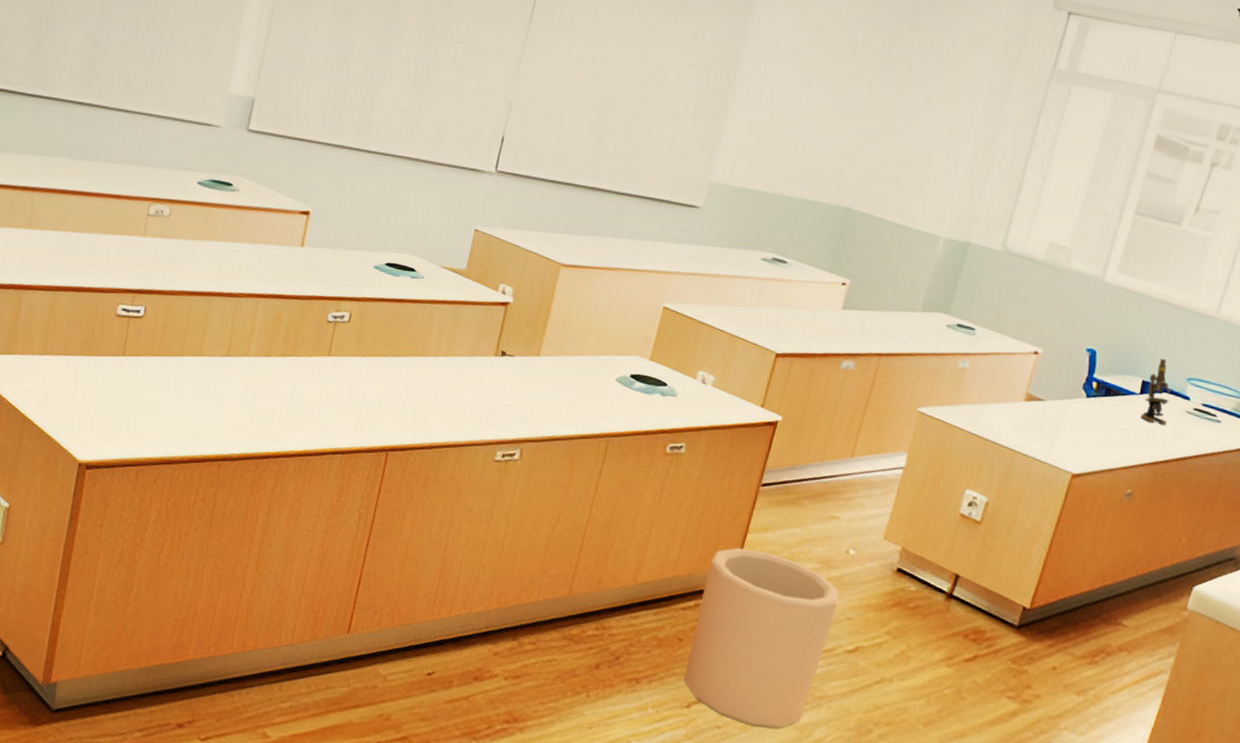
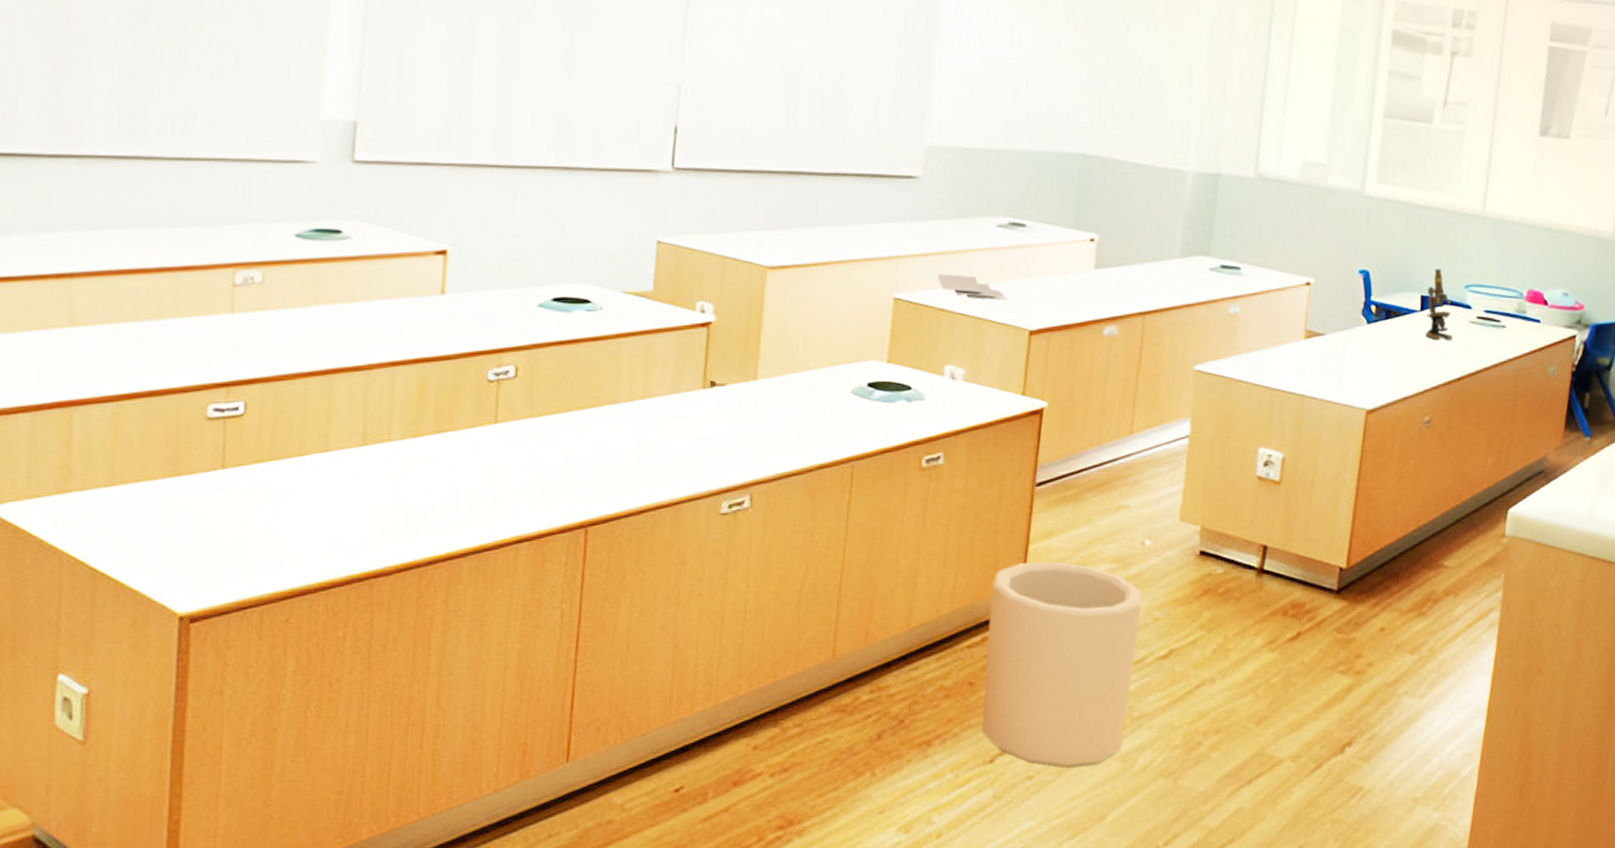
papers: none [703,293,762,324] -> present [937,274,1009,301]

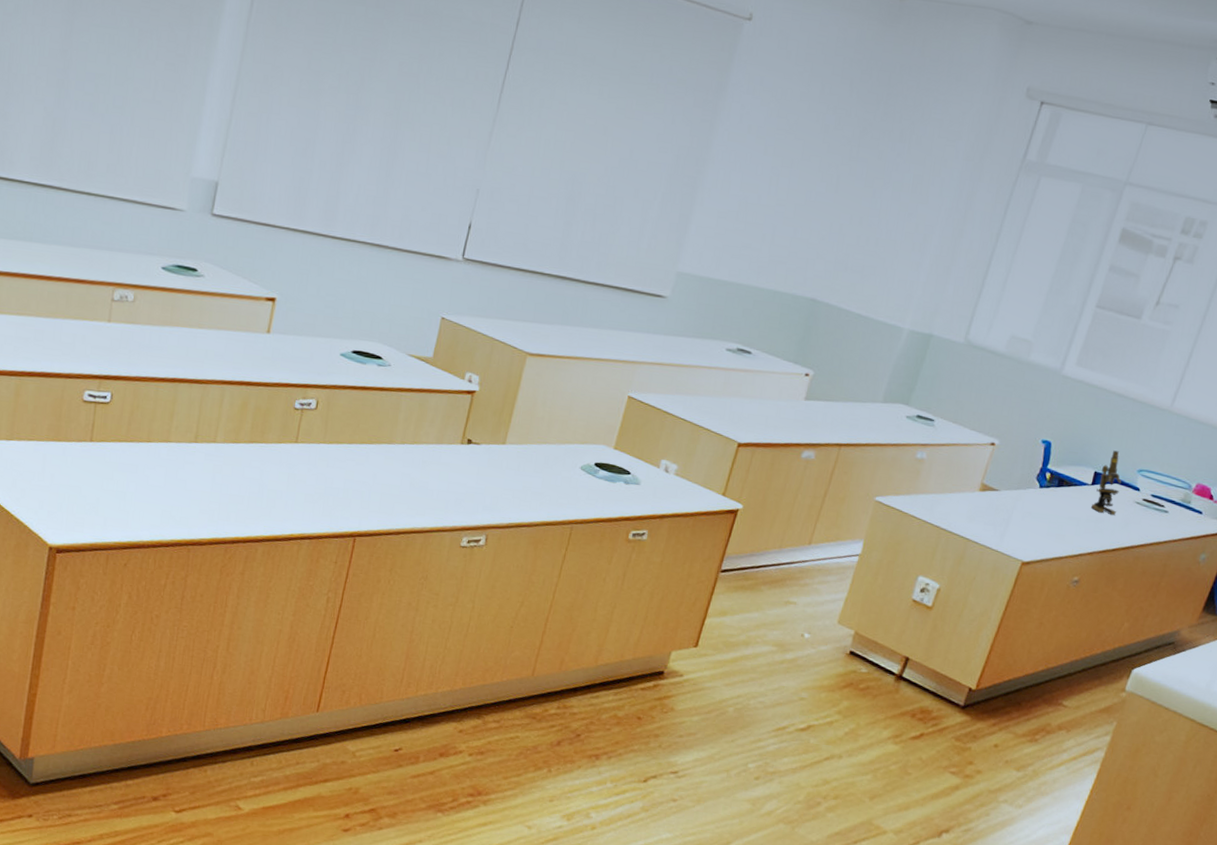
papers: present [937,274,1009,301] -> none [668,382,725,414]
trash can: present [981,561,1142,768] -> none [641,631,793,802]

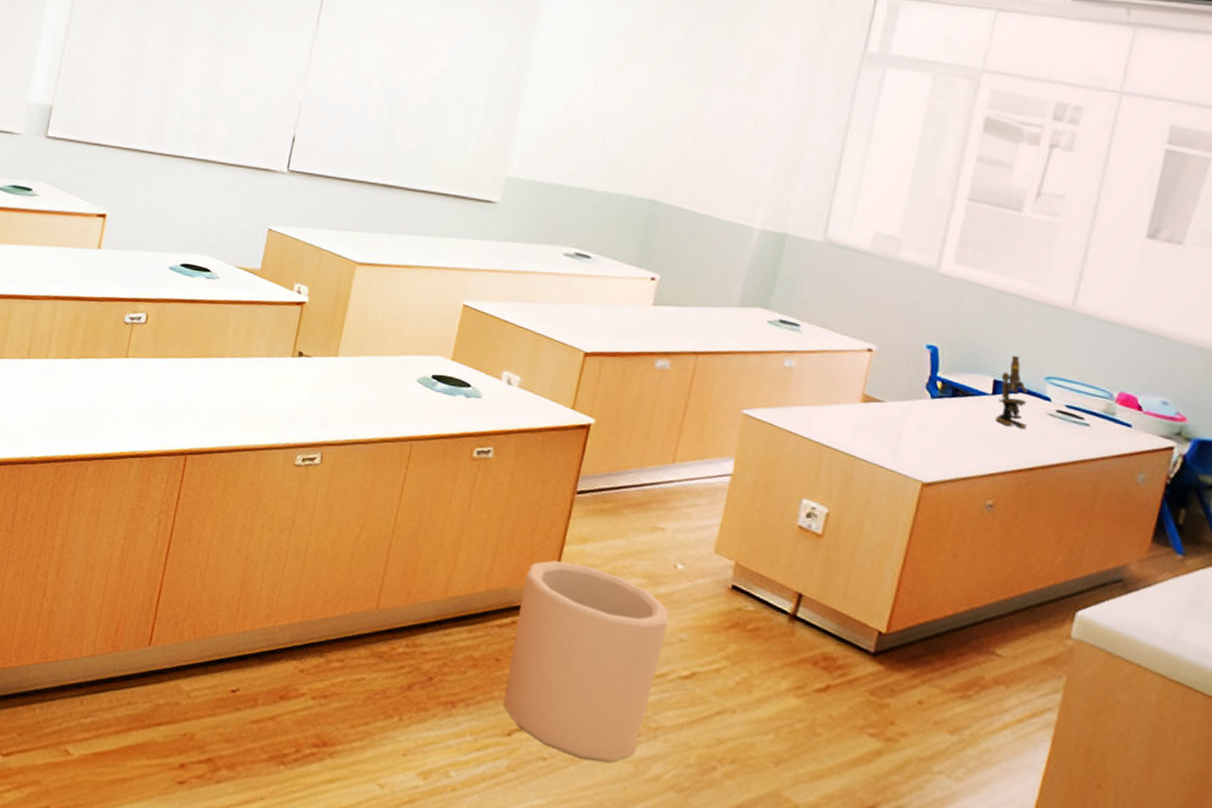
trash can: none [641,631,793,802] -> present [502,560,669,763]

